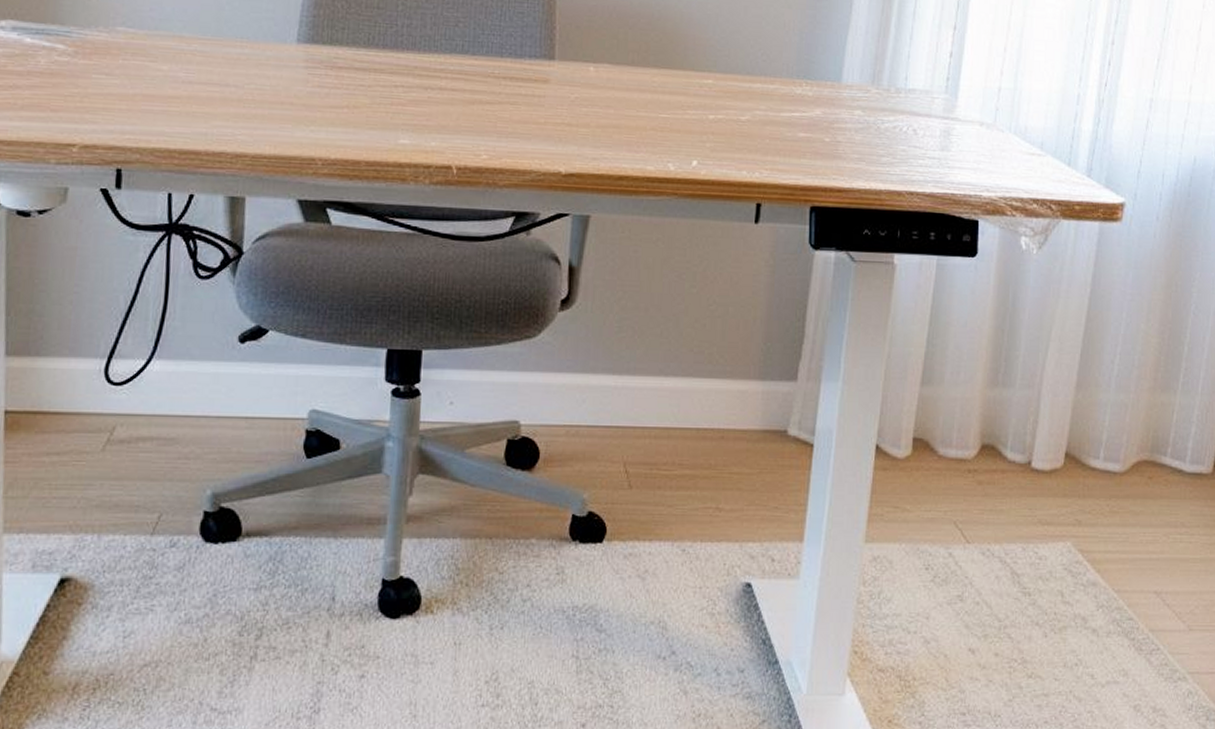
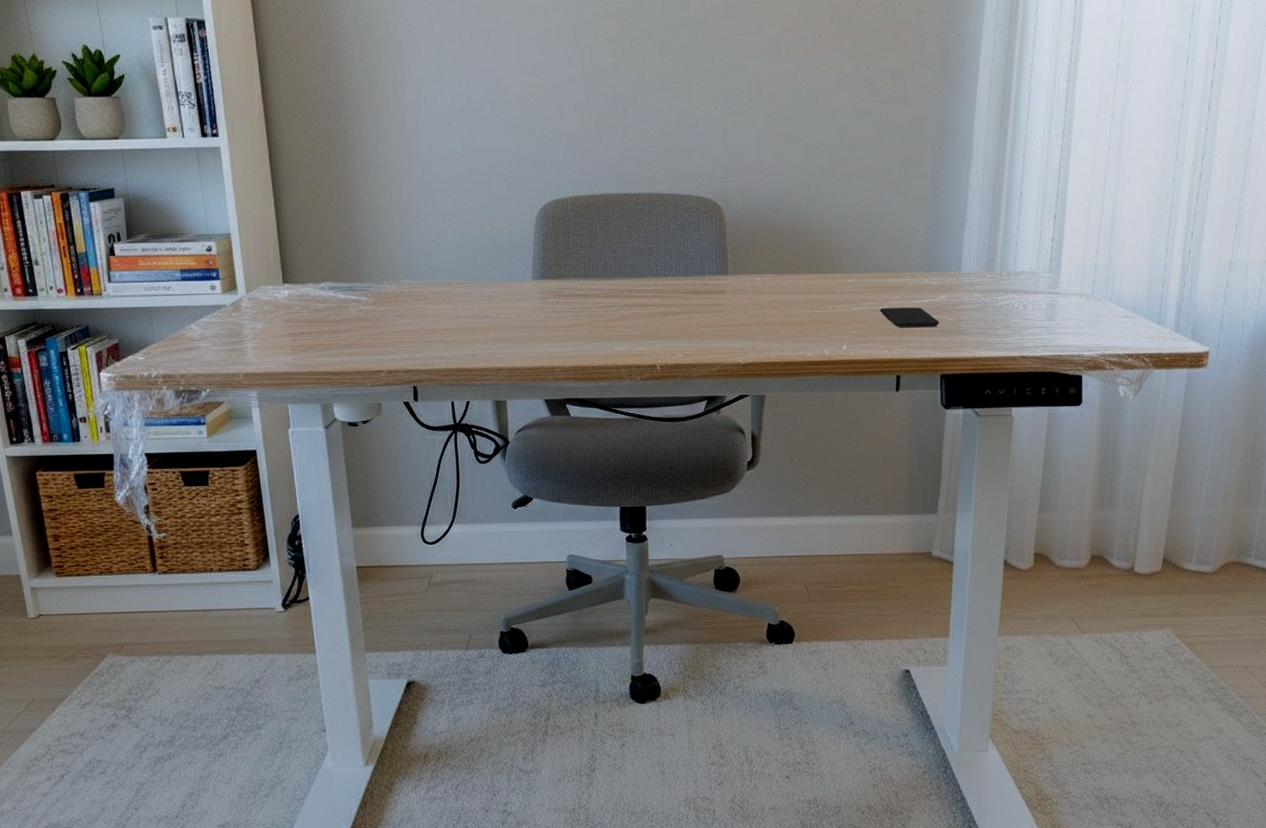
smartphone: none [741,119,812,146] -> present [880,307,939,327]

